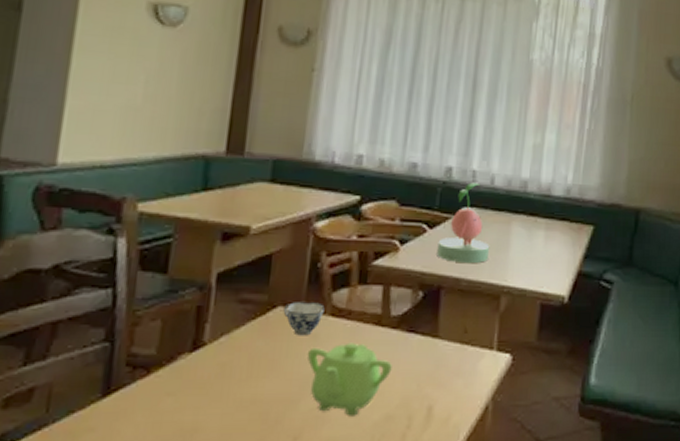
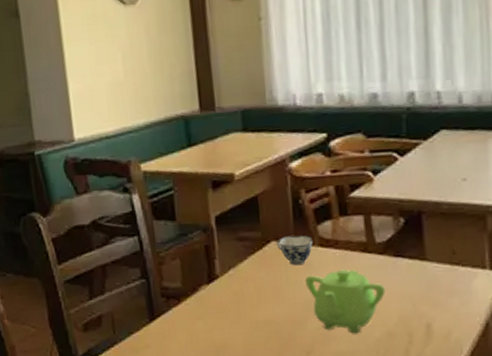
plant: present [437,182,490,264] -> none [411,103,468,187]

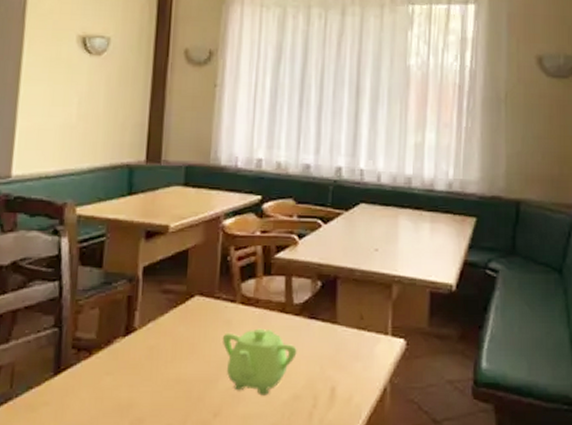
teacup: present [276,235,313,266] -> none [200,292,235,322]

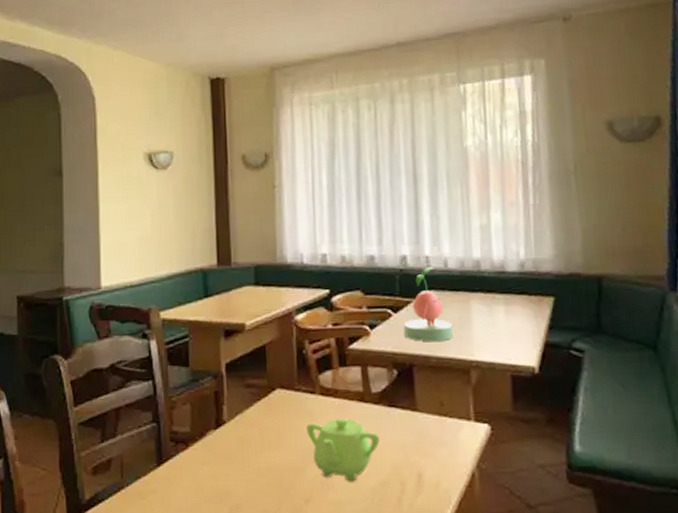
plant: none [332,180,380,255] -> present [403,267,454,342]

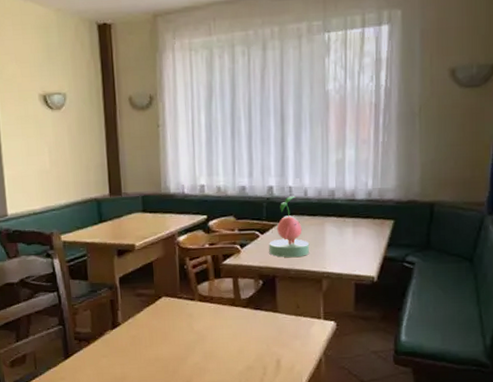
teapot: present [306,417,380,482] -> none [187,319,247,368]

